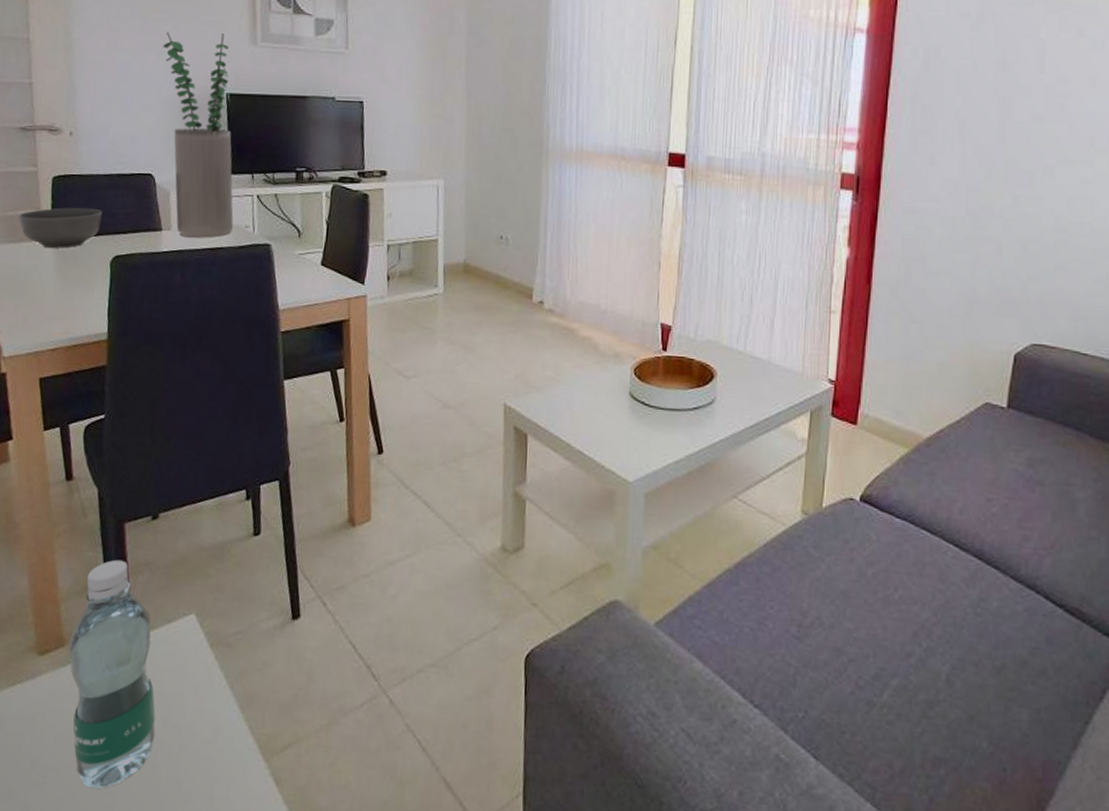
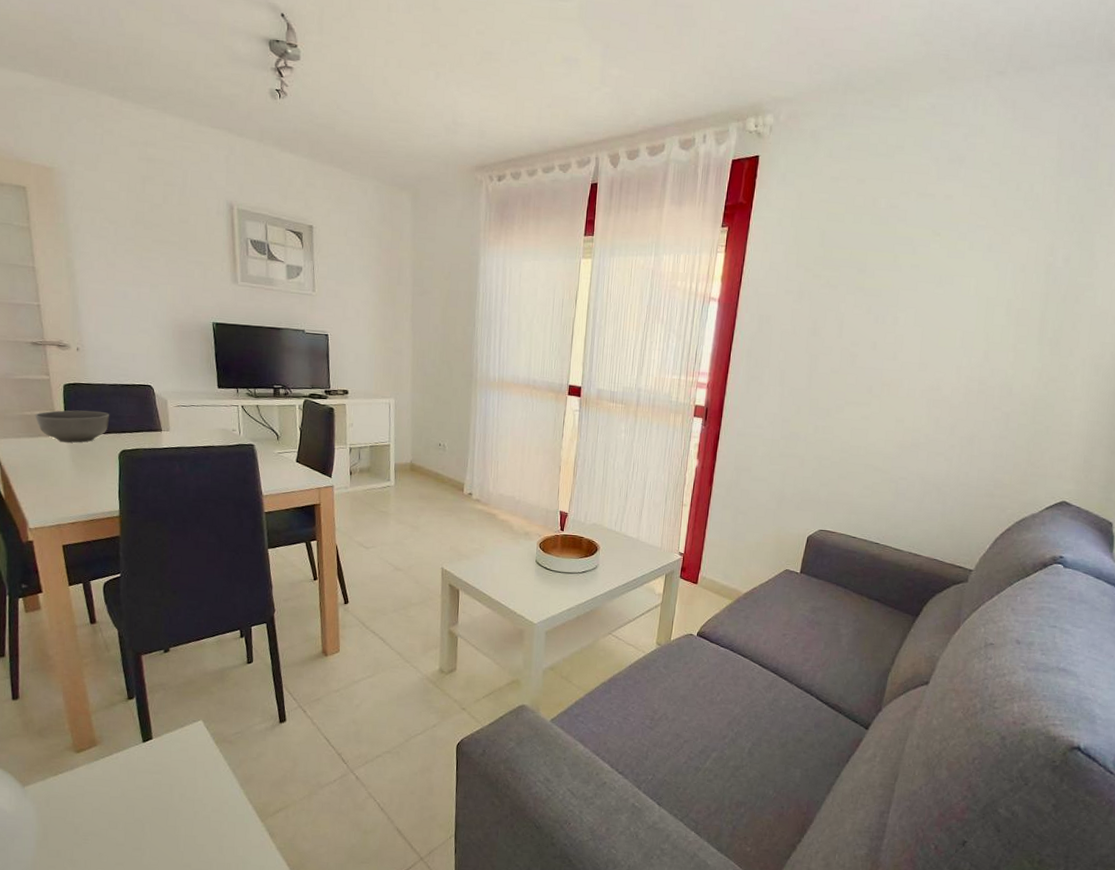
bottle: present [68,559,156,789] -> none [100,682,174,845]
vase: present [163,32,234,239] -> none [156,269,222,439]

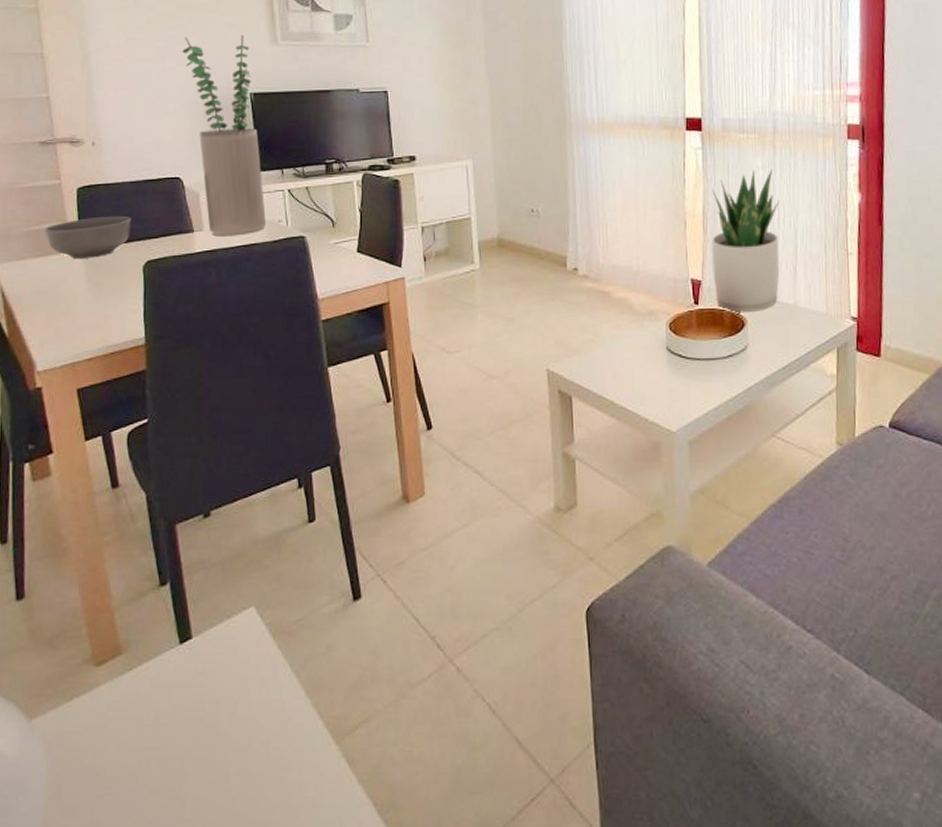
vase: none [156,269,222,439] -> present [182,35,266,237]
planter: none [577,432,636,541] -> present [712,169,780,312]

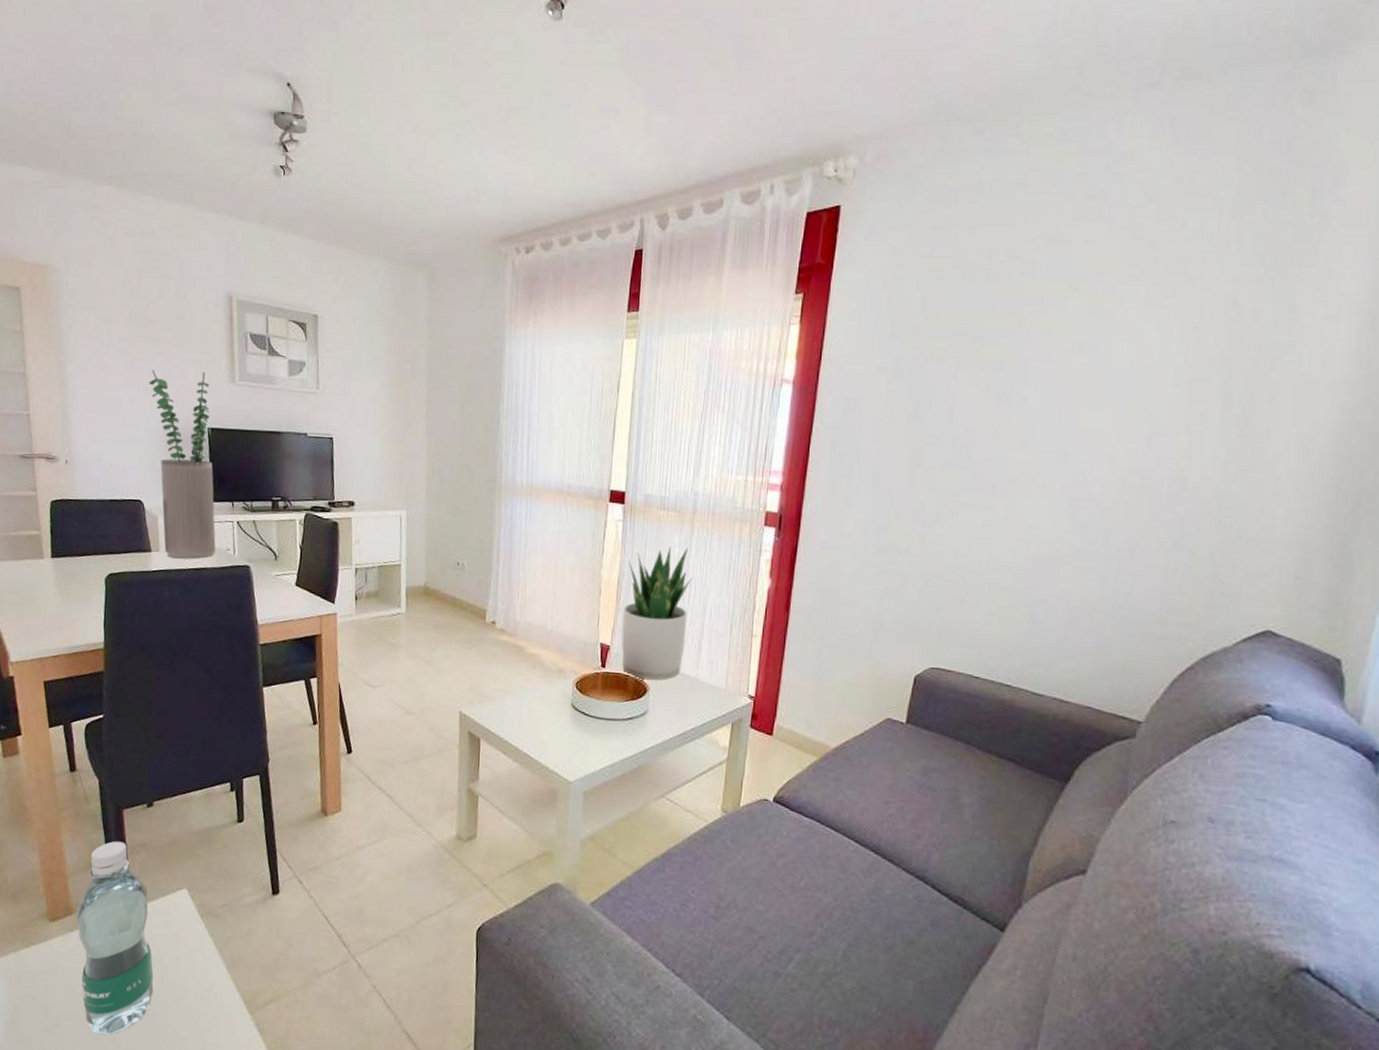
bowl: present [44,215,132,259] -> none [20,529,98,566]
bottle: none [126,561,222,792] -> present [76,841,154,1035]

